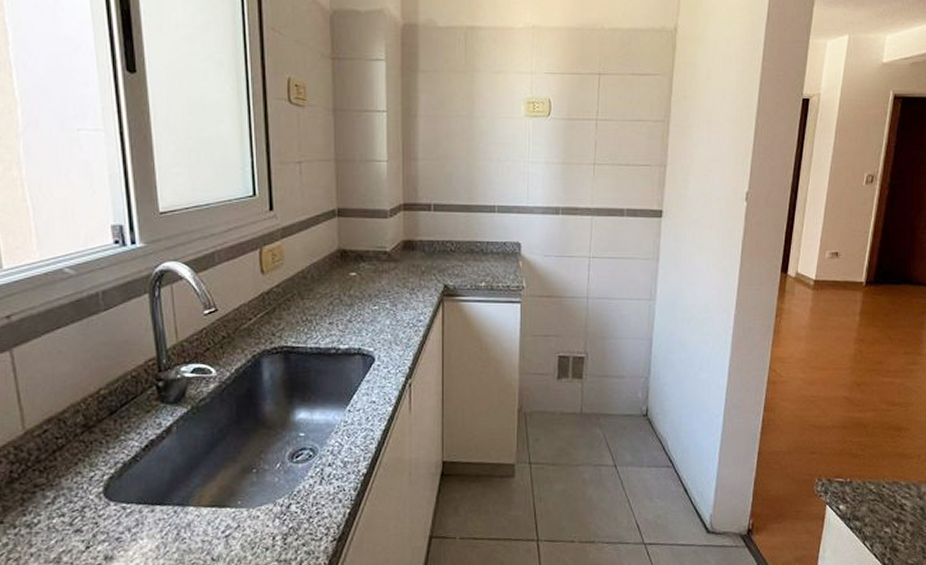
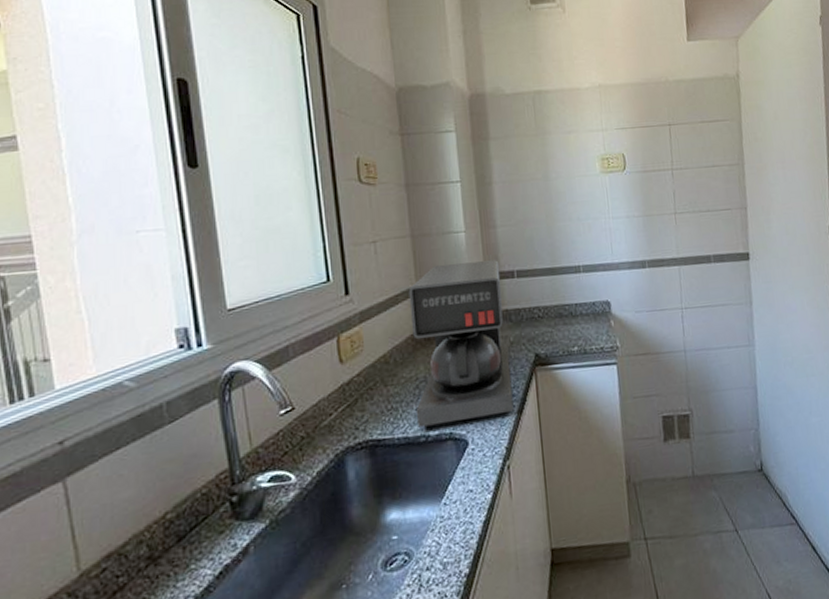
coffee maker: none [328,192,420,341] -> present [408,260,514,428]

